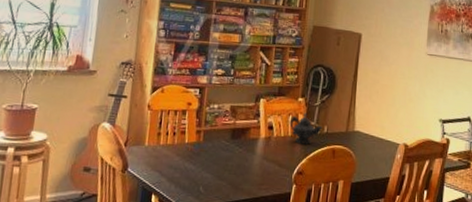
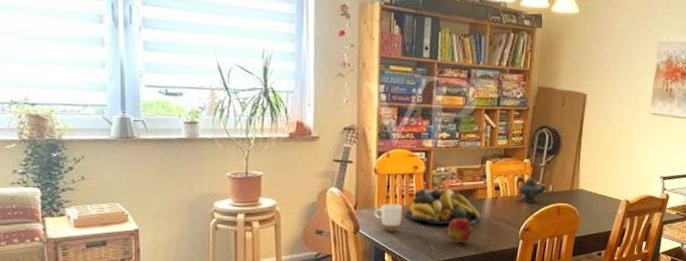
mug: none [144,140,174,172] -> present [374,203,403,232]
fruit bowl: none [175,126,253,166] -> present [405,188,481,225]
fruit: none [214,158,245,186] -> present [444,218,473,243]

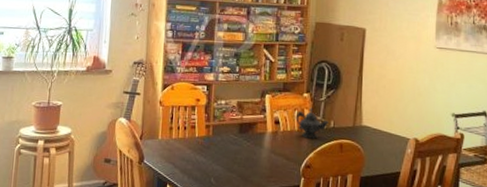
mug: present [374,203,403,232] -> none [158,134,185,164]
fruit bowl: present [405,188,481,225] -> none [187,121,261,159]
fruit: present [444,218,473,243] -> none [224,152,253,178]

